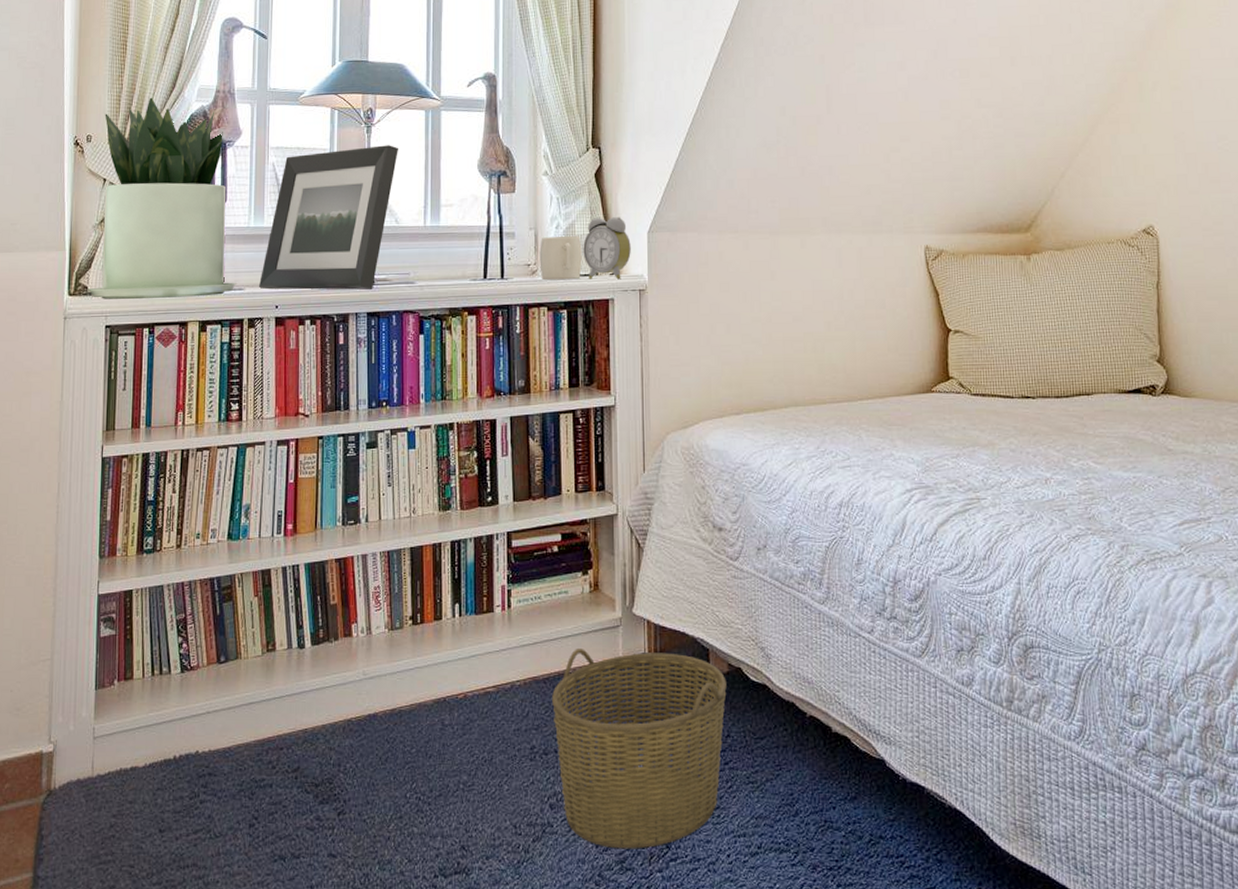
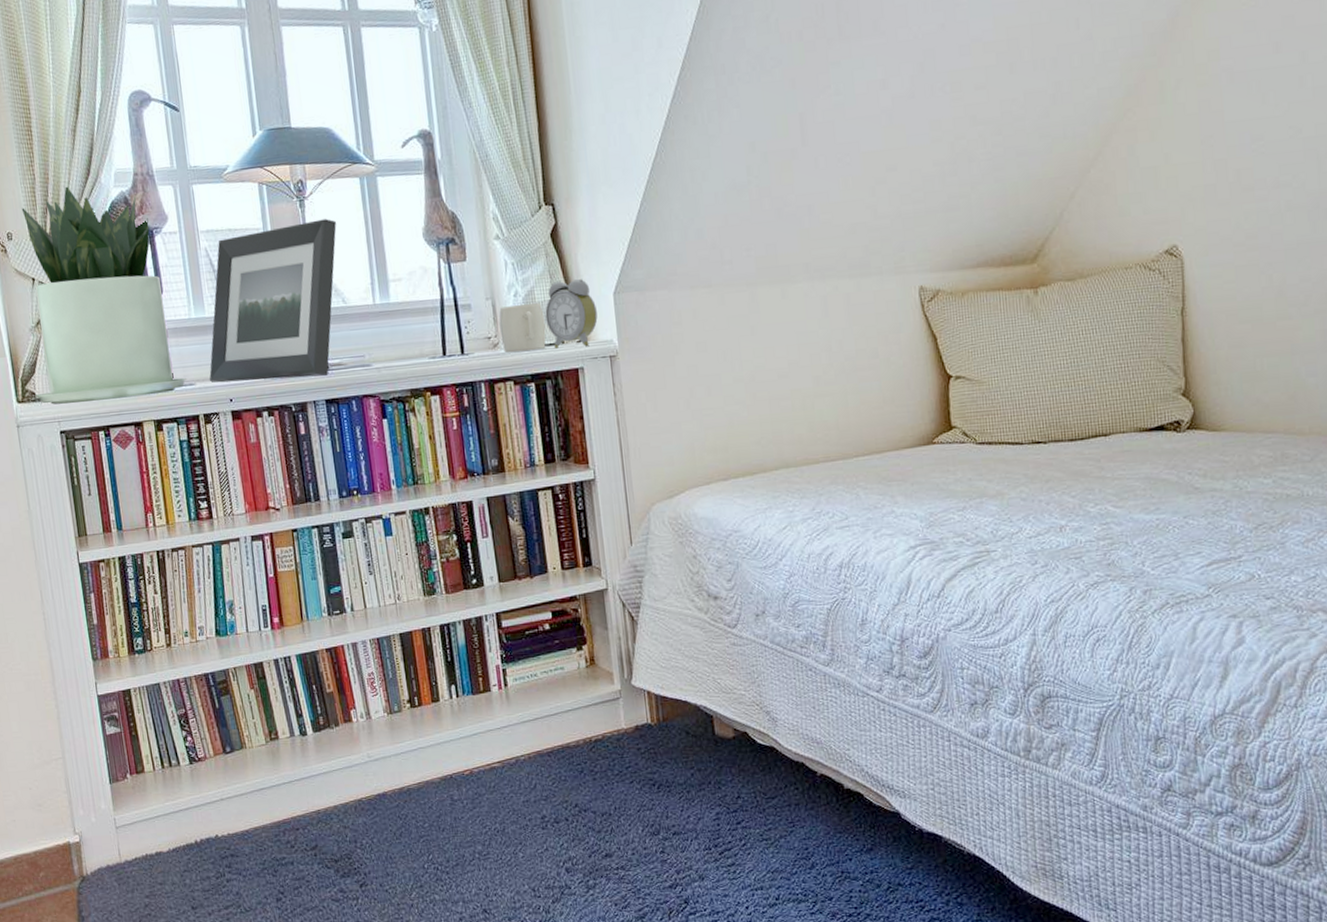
basket: present [551,649,727,849] -> none [557,721,734,906]

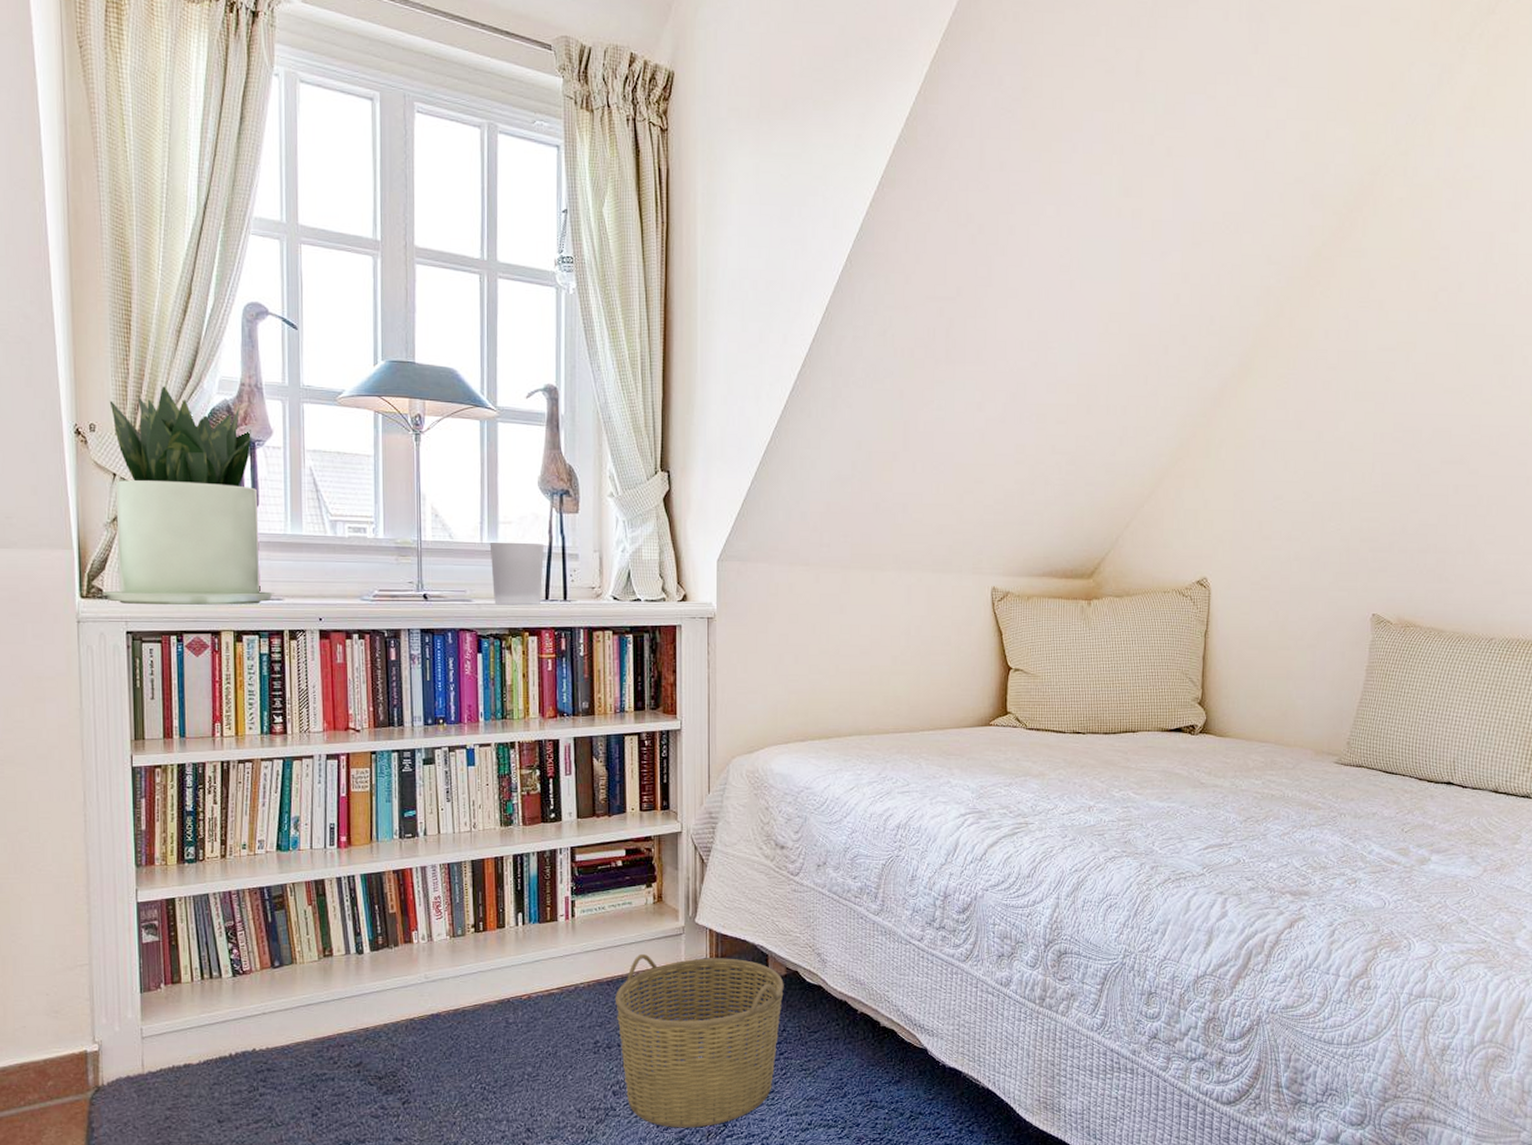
picture frame: present [209,219,337,383] -> none [300,455,451,605]
candle holder: none [382,297,439,366] -> present [489,542,544,606]
mug: present [498,302,546,353] -> none [604,560,649,605]
alarm clock: present [545,279,598,349] -> none [650,543,700,607]
basket: none [557,721,734,906] -> present [614,954,784,1128]

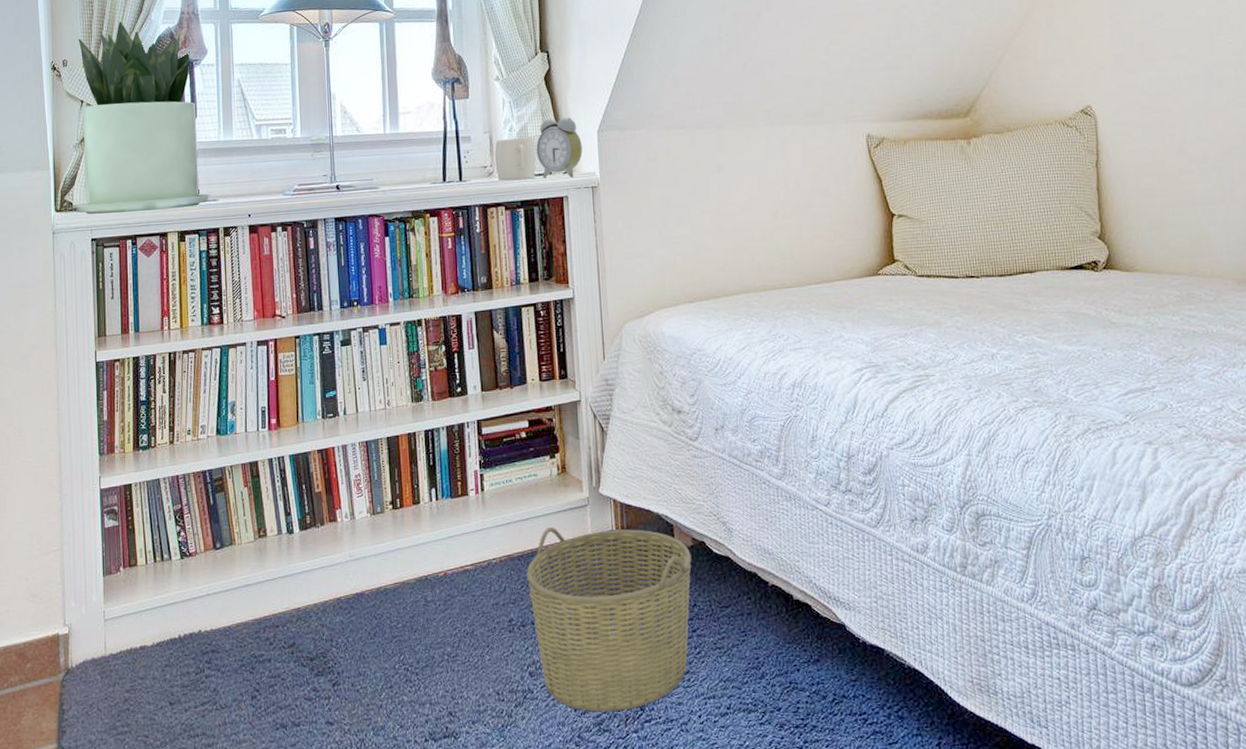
candle holder: present [489,542,544,606] -> none [391,130,440,190]
mug: none [604,560,649,605] -> present [494,136,536,181]
alarm clock: none [650,543,700,607] -> present [536,118,582,179]

